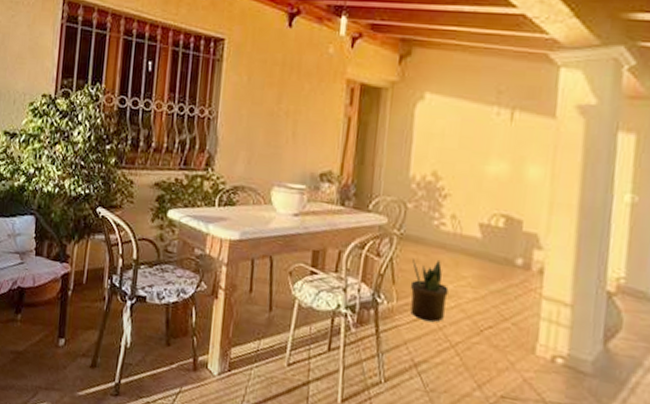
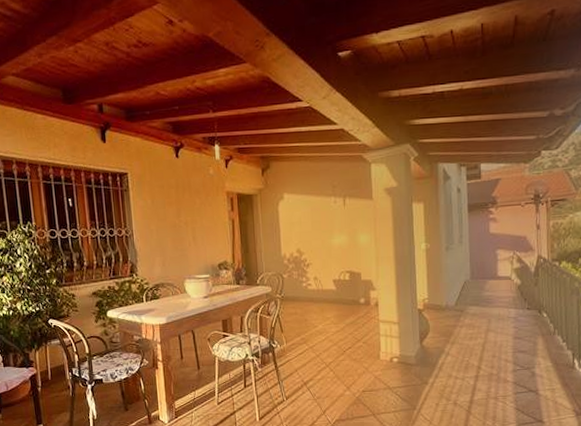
planter: present [410,259,449,322] -> none [293,309,319,352]

